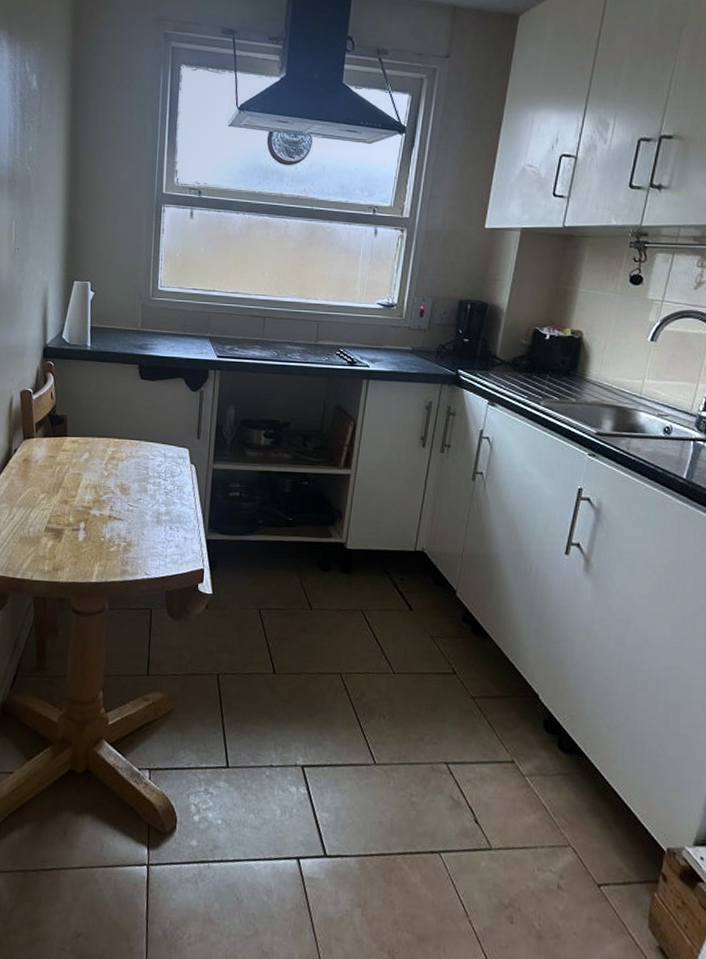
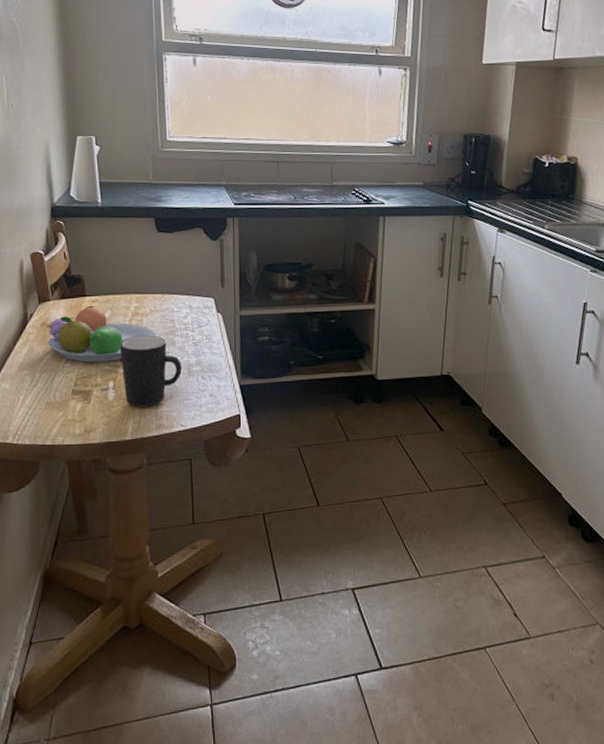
fruit bowl: none [27,445,130,503] -> present [46,305,157,363]
mug: none [93,479,151,552] -> present [119,335,182,408]

